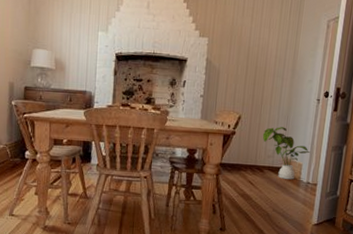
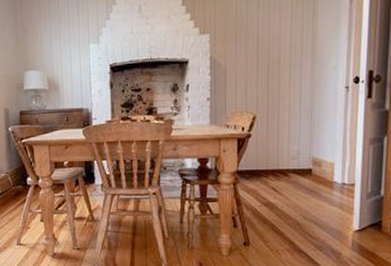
house plant: present [262,127,311,180] -> none [283,123,344,182]

